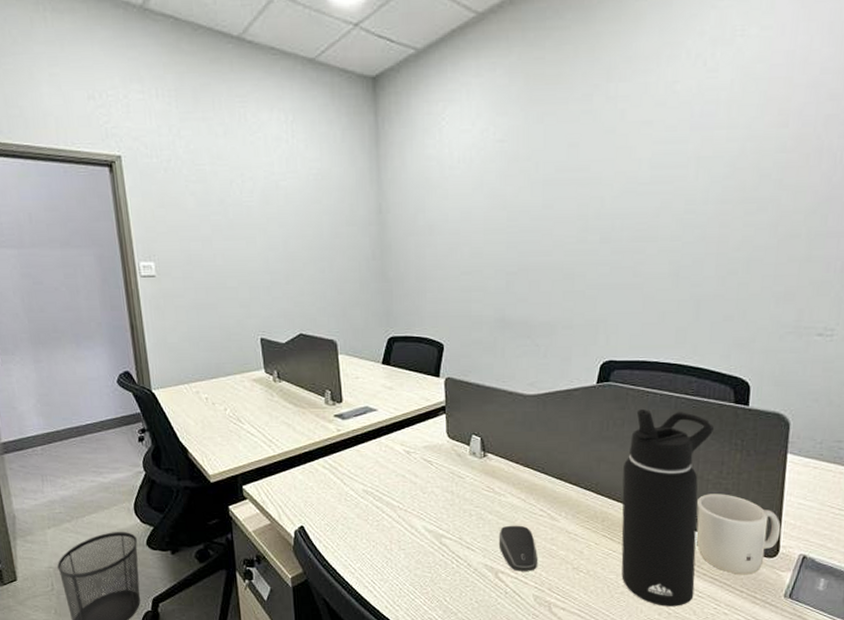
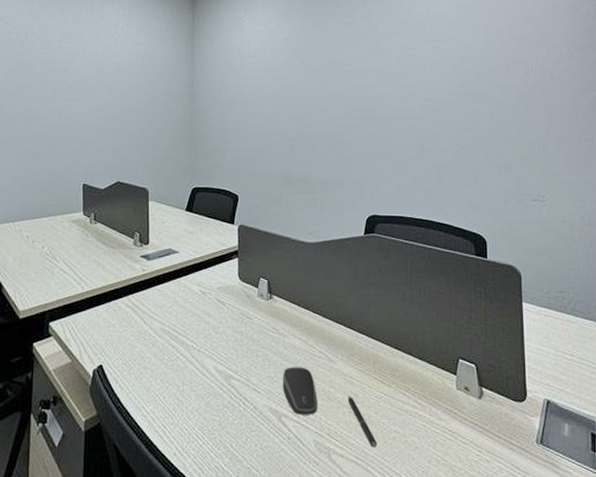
pen: none [571,552,602,602] -> present [348,395,377,448]
water bottle: present [621,410,714,606] -> none [390,259,461,453]
mug: present [696,494,781,575] -> none [452,338,526,420]

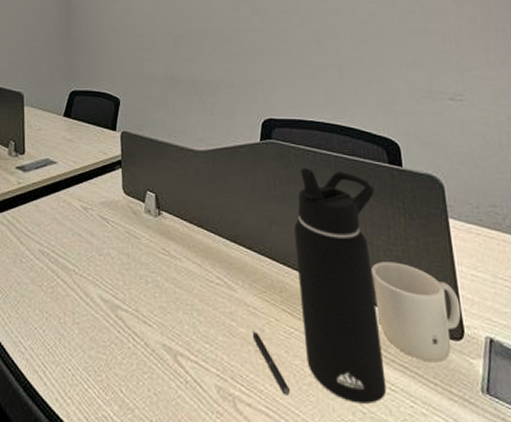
computer mouse: present [282,367,317,415] -> none [176,295,218,354]
water bottle: none [390,259,461,453] -> present [294,168,387,404]
mug: none [452,338,526,420] -> present [370,262,461,363]

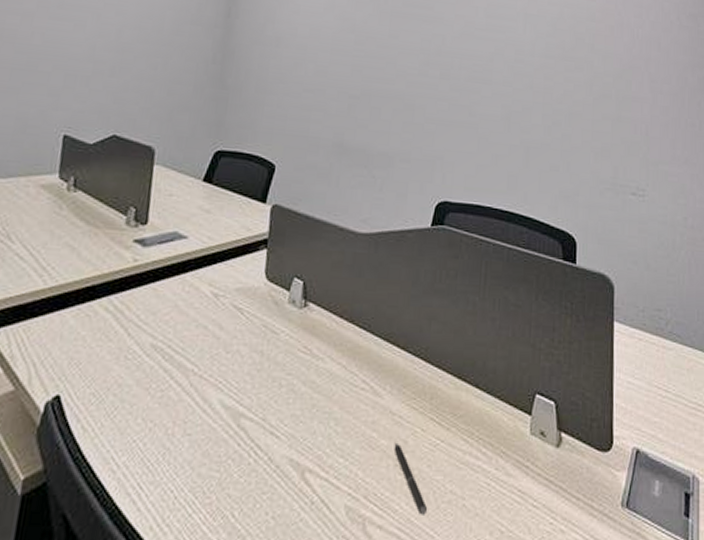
water bottle: present [294,168,387,404] -> none [449,260,544,522]
mug: present [370,262,461,363] -> none [529,366,613,476]

